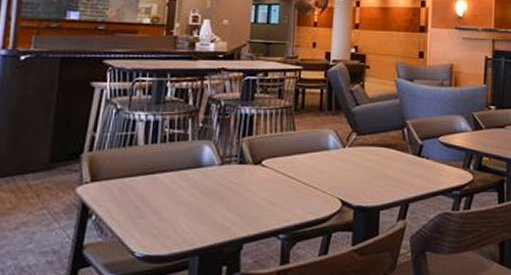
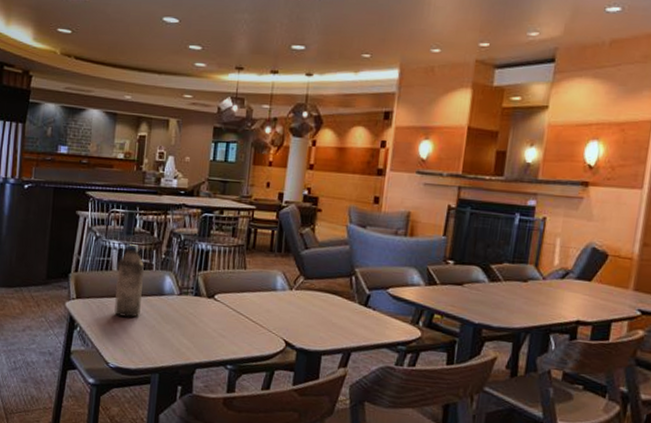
water bottle: none [141,115,179,196] -> present [114,244,145,318]

